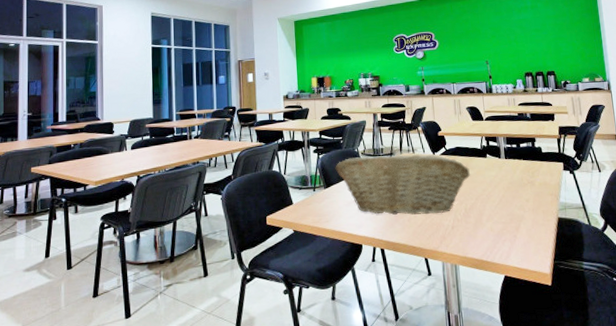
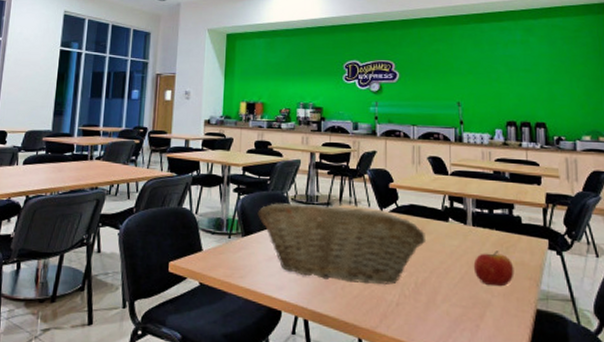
apple: none [508,176,540,204] -> present [473,251,514,287]

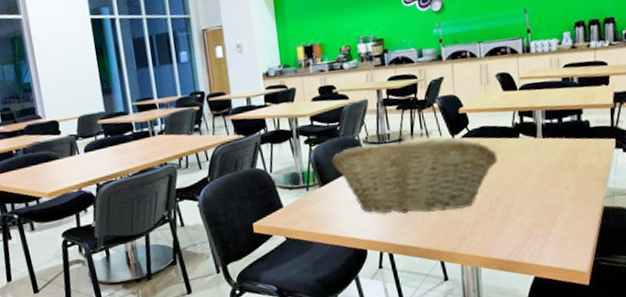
apple: present [473,251,514,287] -> none [544,158,583,192]

